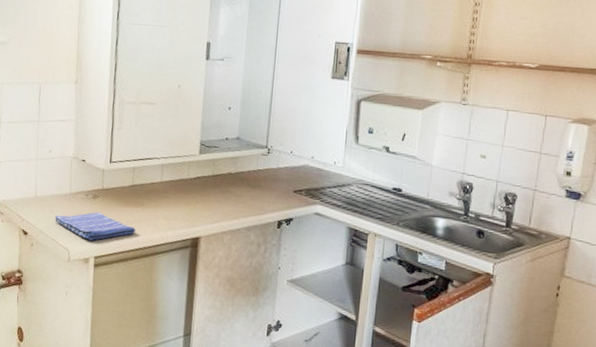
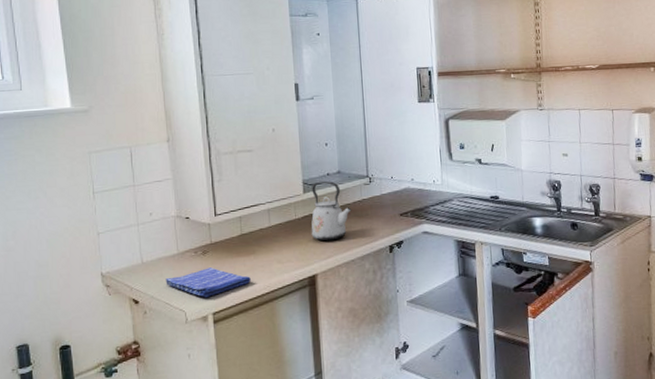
kettle: none [201,144,245,207] -> present [311,181,352,242]

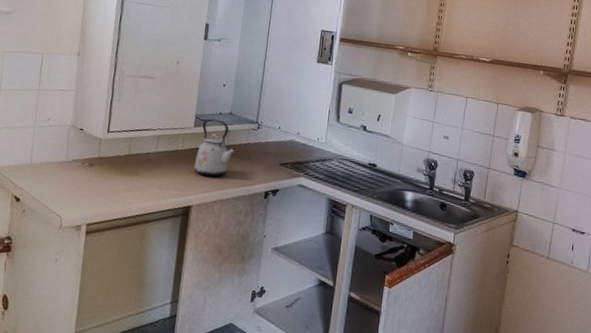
dish towel: present [165,267,251,297] -> none [48,180,129,208]

